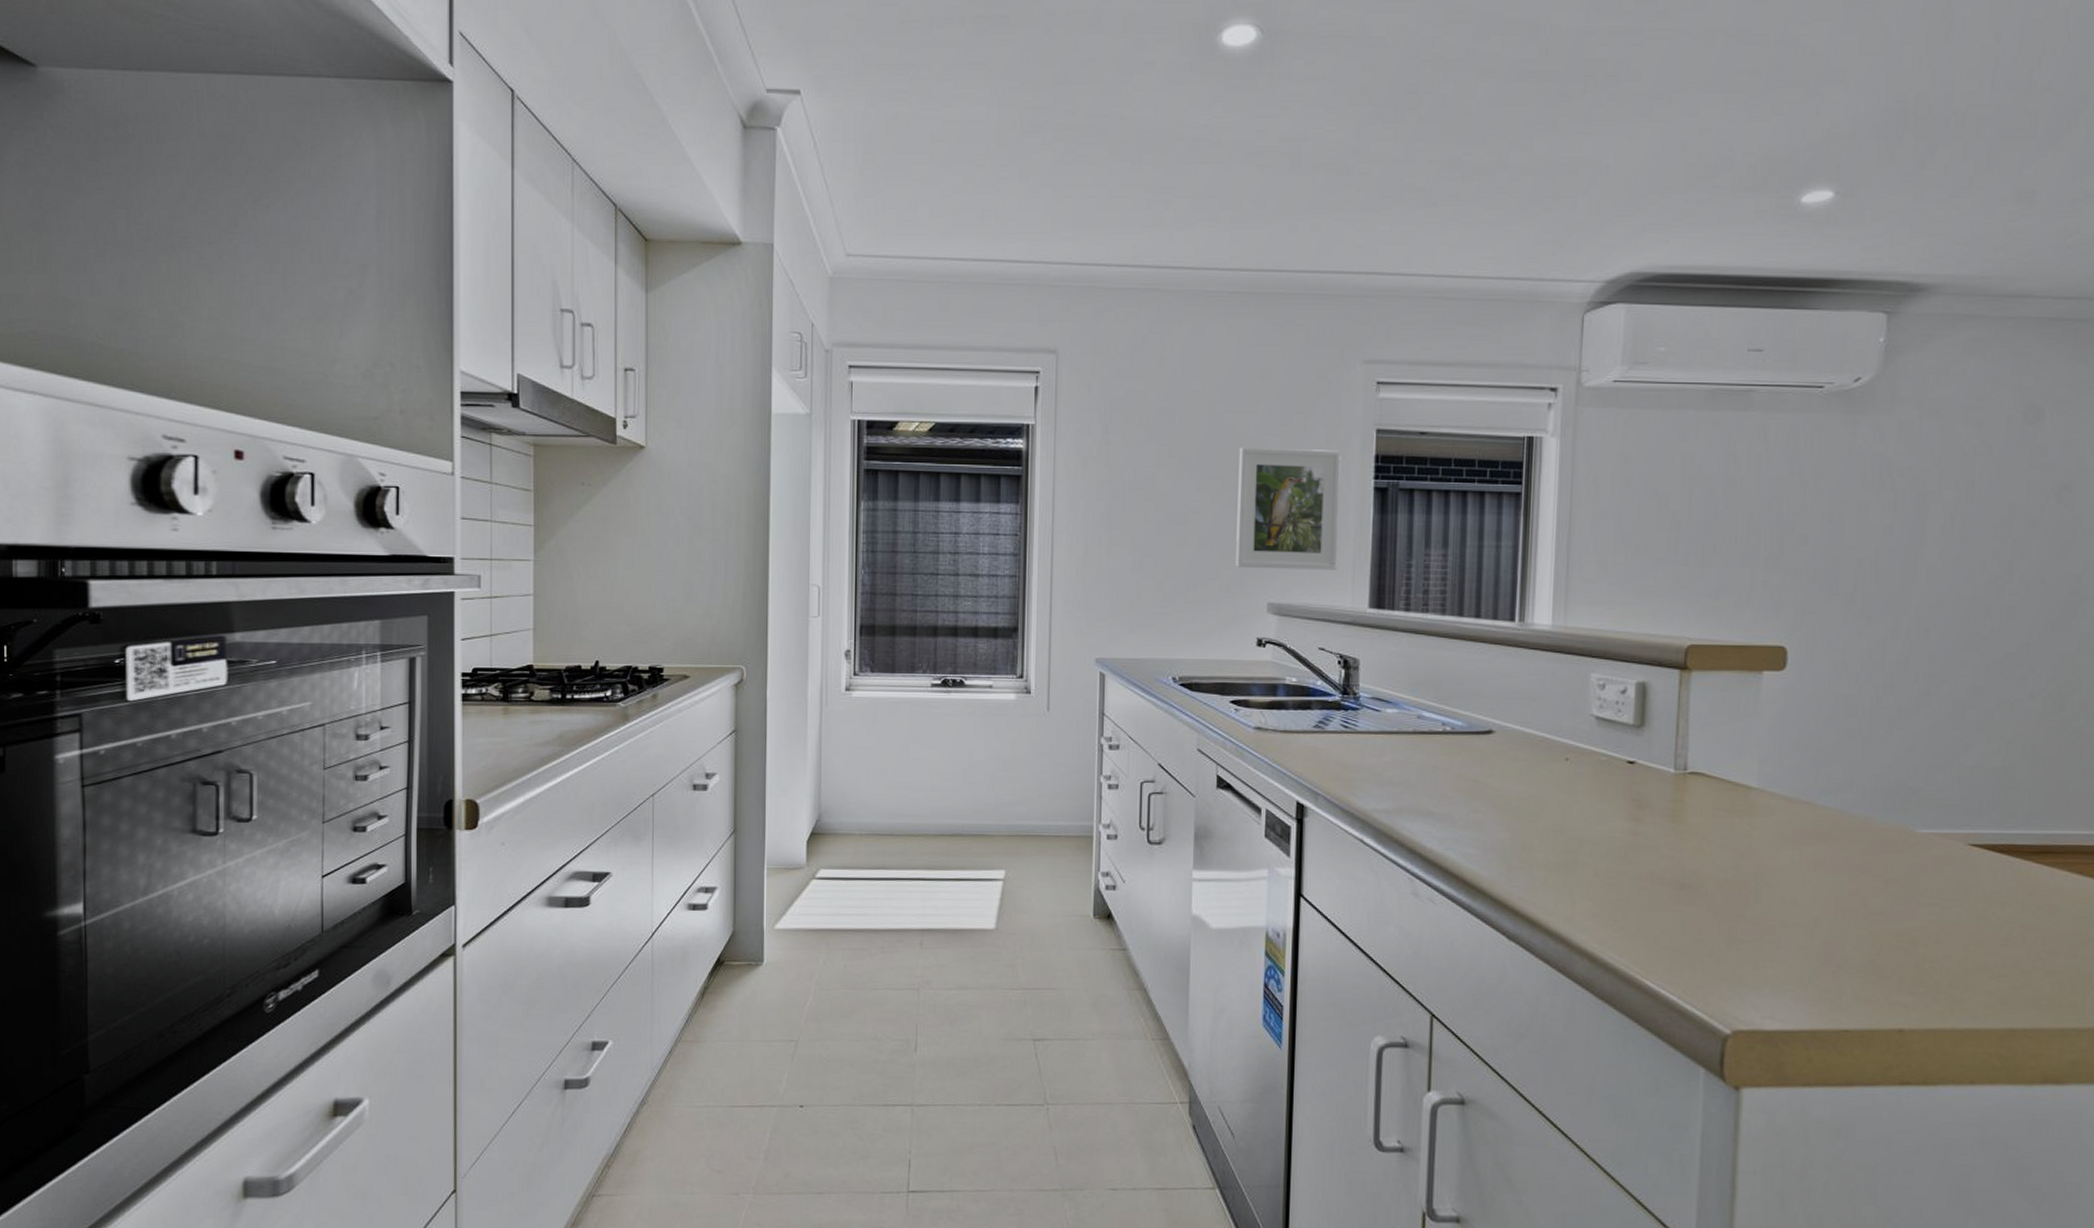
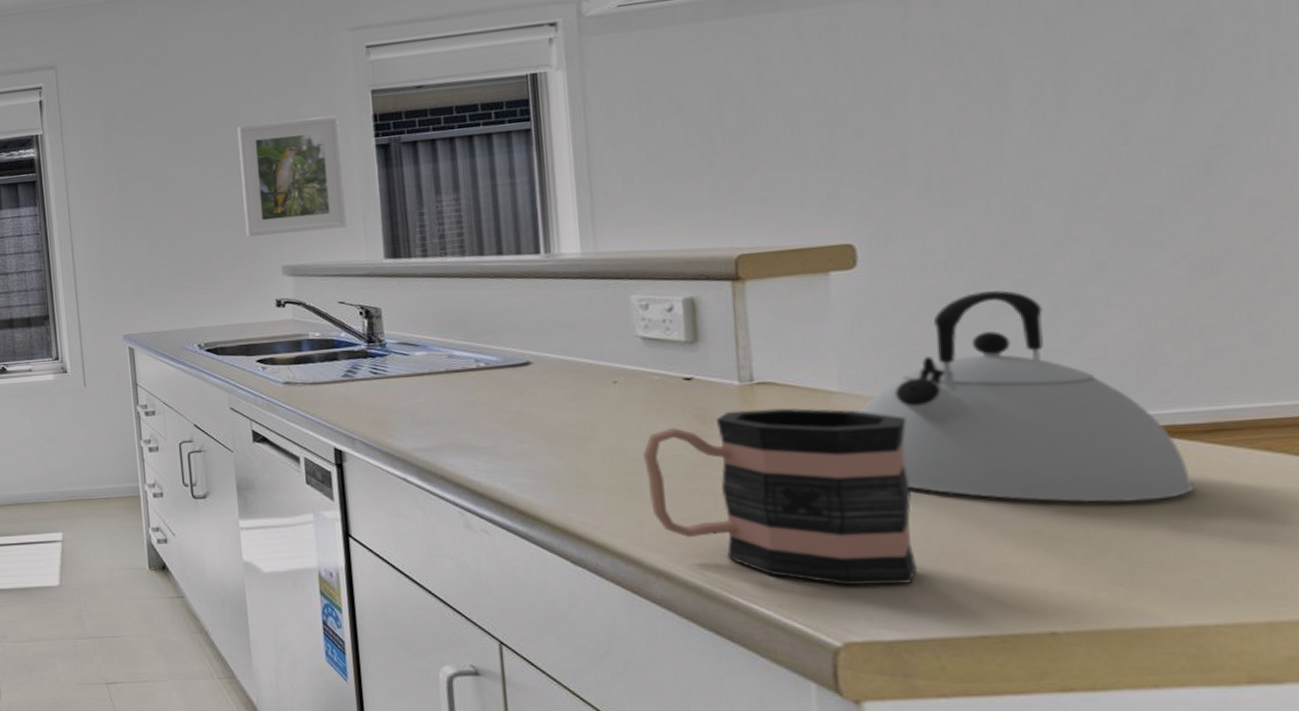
mug: none [1582,798,1808,978] -> present [642,408,918,585]
kettle: none [1772,705,2022,913] -> present [860,290,1193,503]

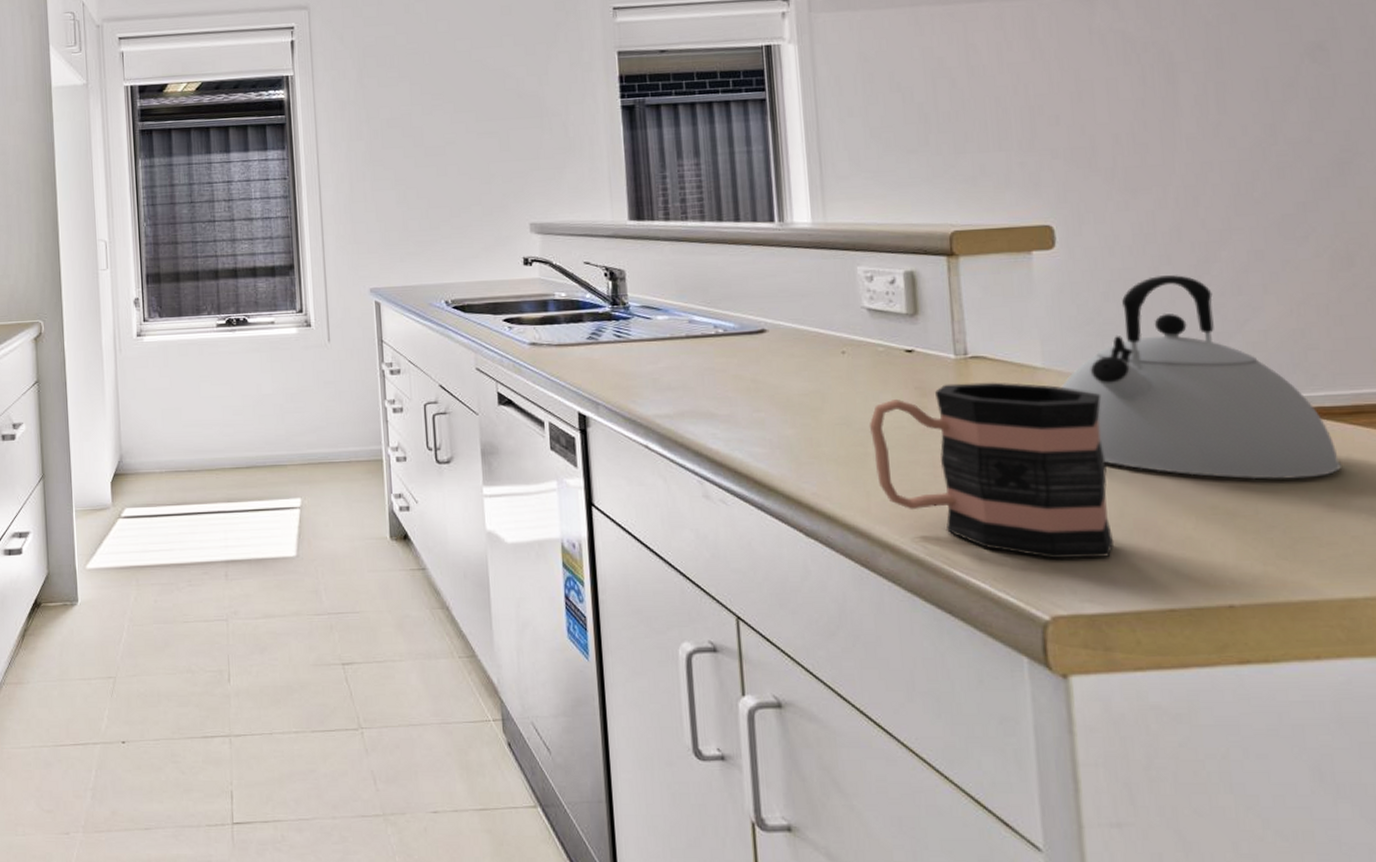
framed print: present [237,115,347,237] -> none [488,74,594,192]

